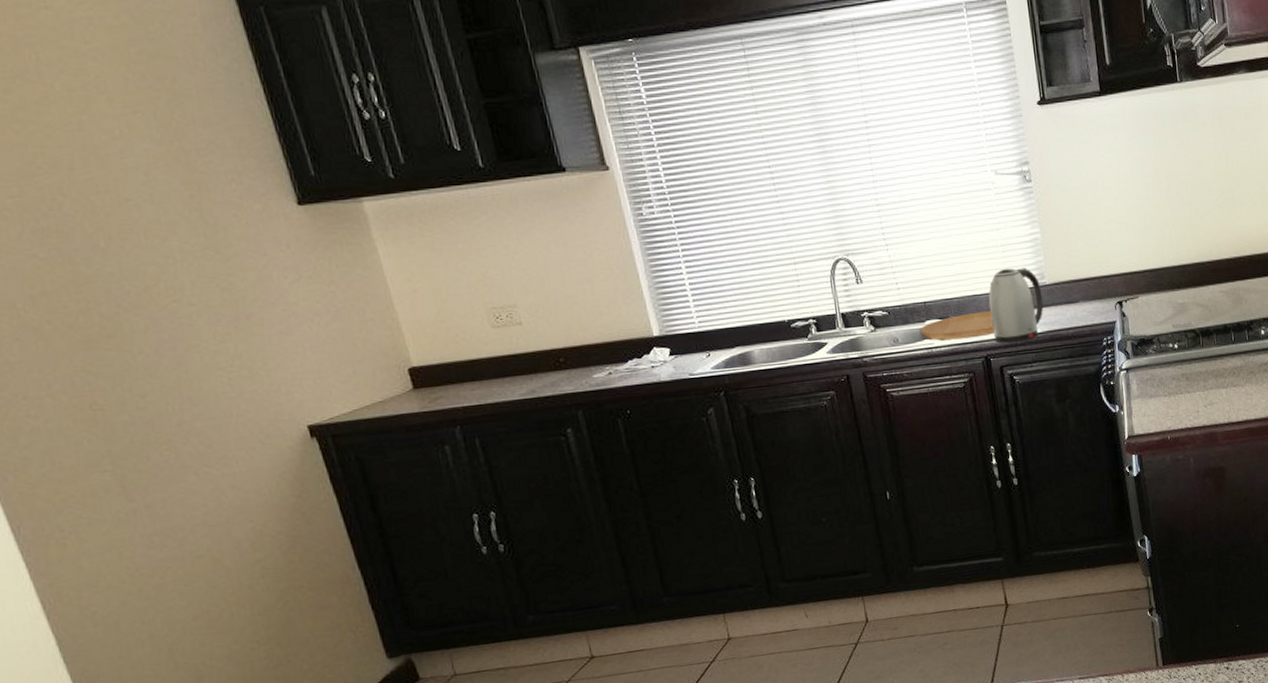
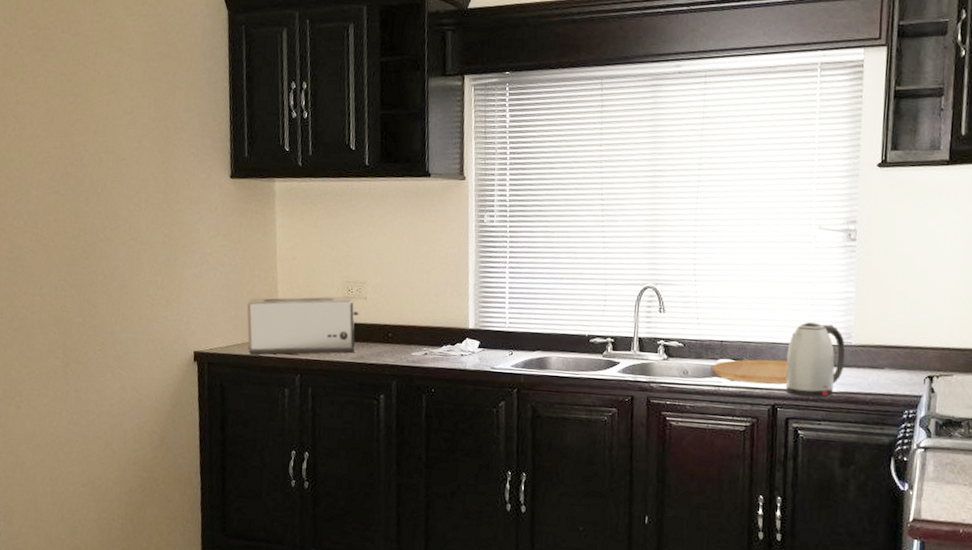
toaster: none [365,324,522,415] -> present [246,296,359,356]

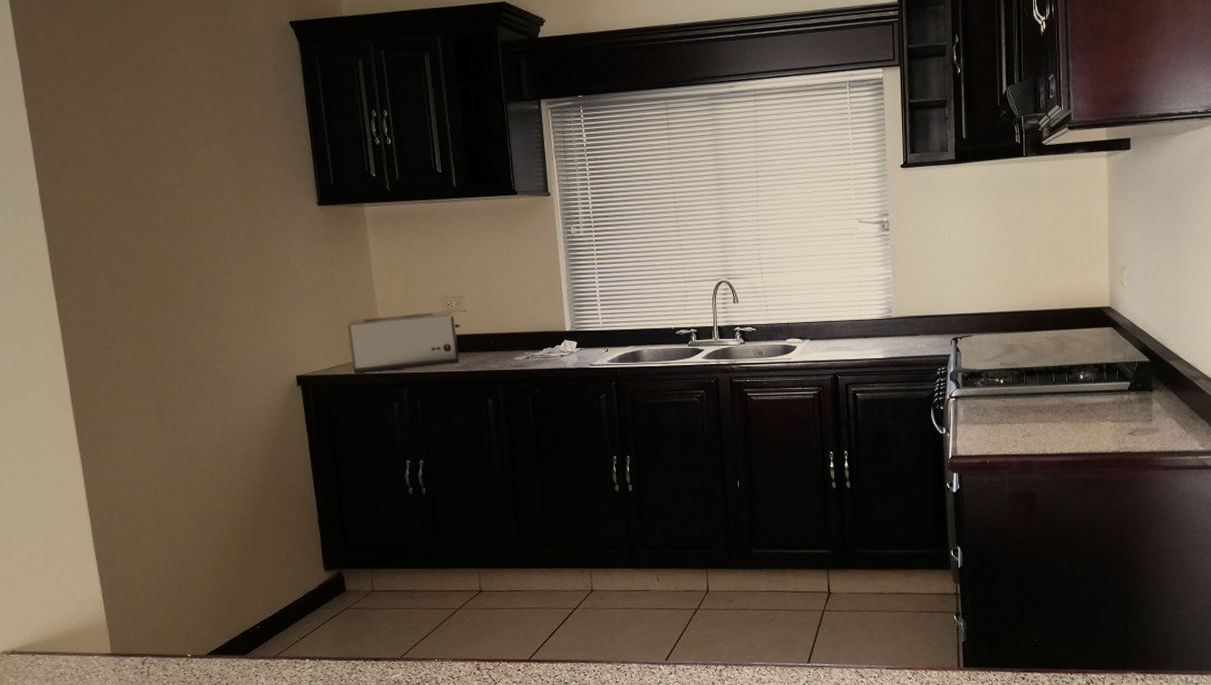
cutting board: present [710,359,788,385] -> none [781,336,844,357]
kettle: present [785,322,846,398] -> none [842,301,889,365]

